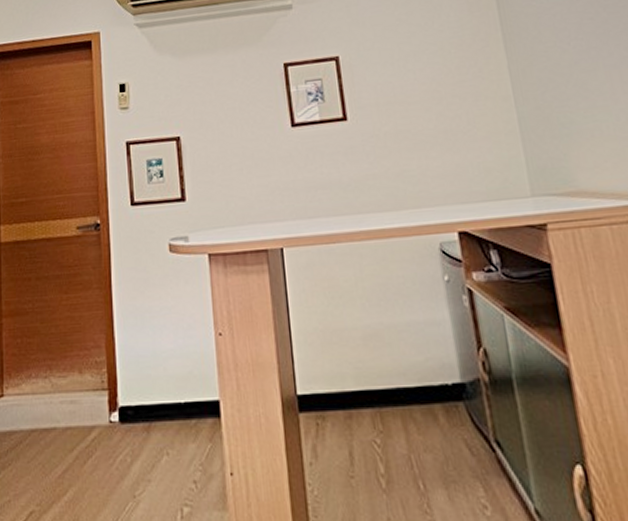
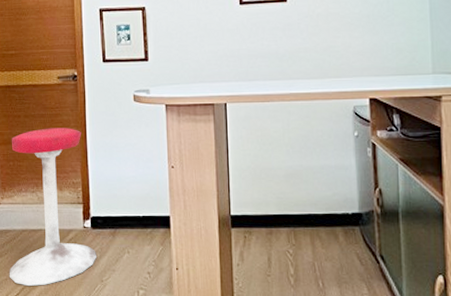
stool: none [13,290,128,508] -> present [9,128,97,286]

